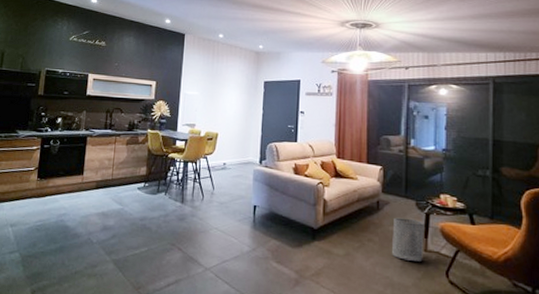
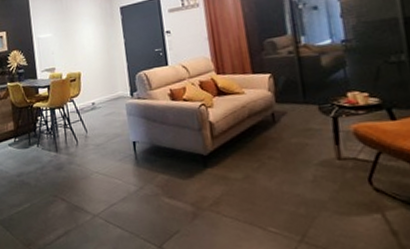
trash can: present [392,217,424,261] -> none [295,126,338,173]

